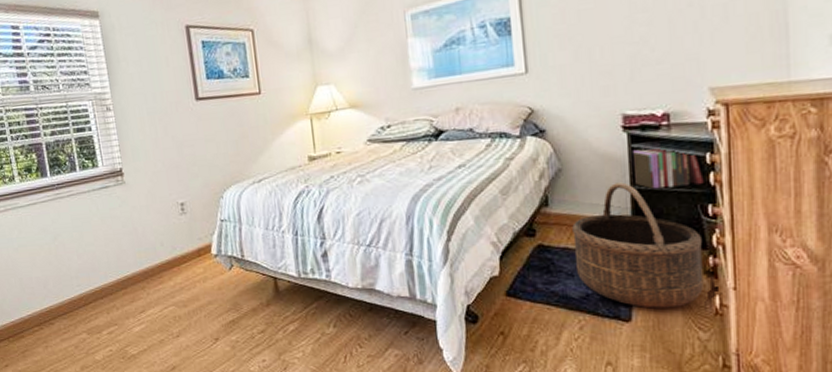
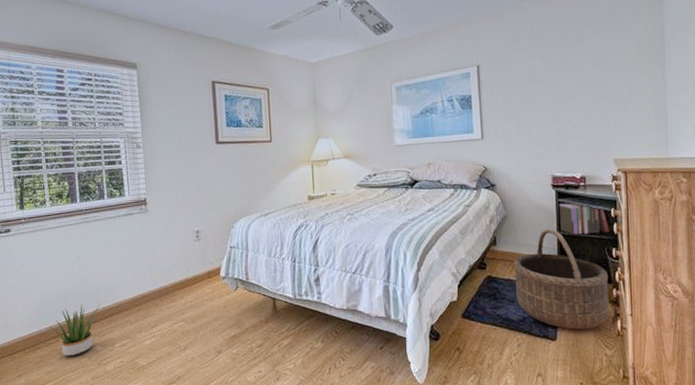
potted plant: none [29,287,82,346] -> present [47,303,100,357]

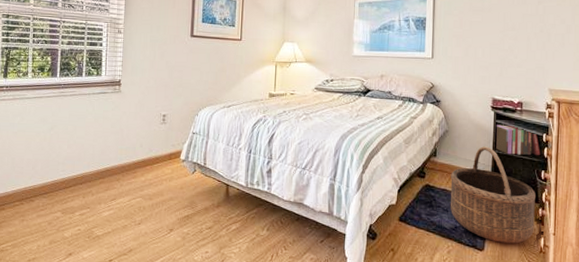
potted plant: present [47,303,100,357] -> none [14,171,66,220]

